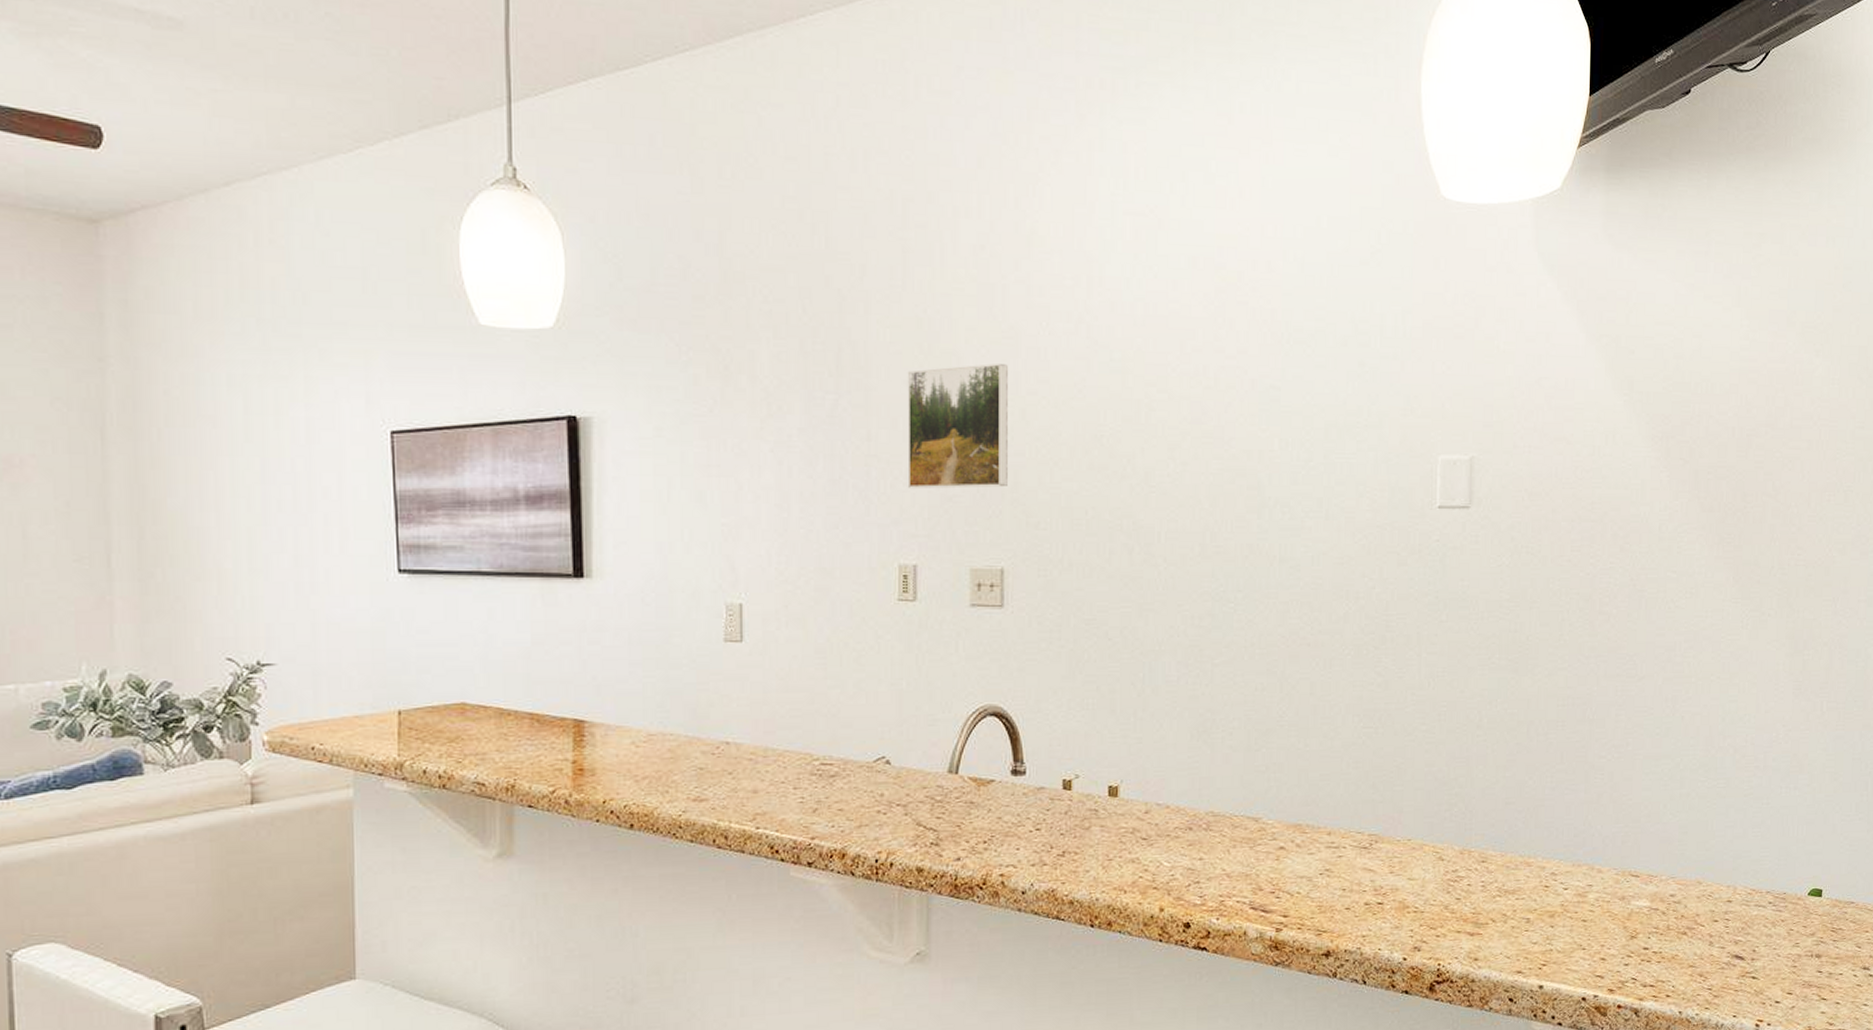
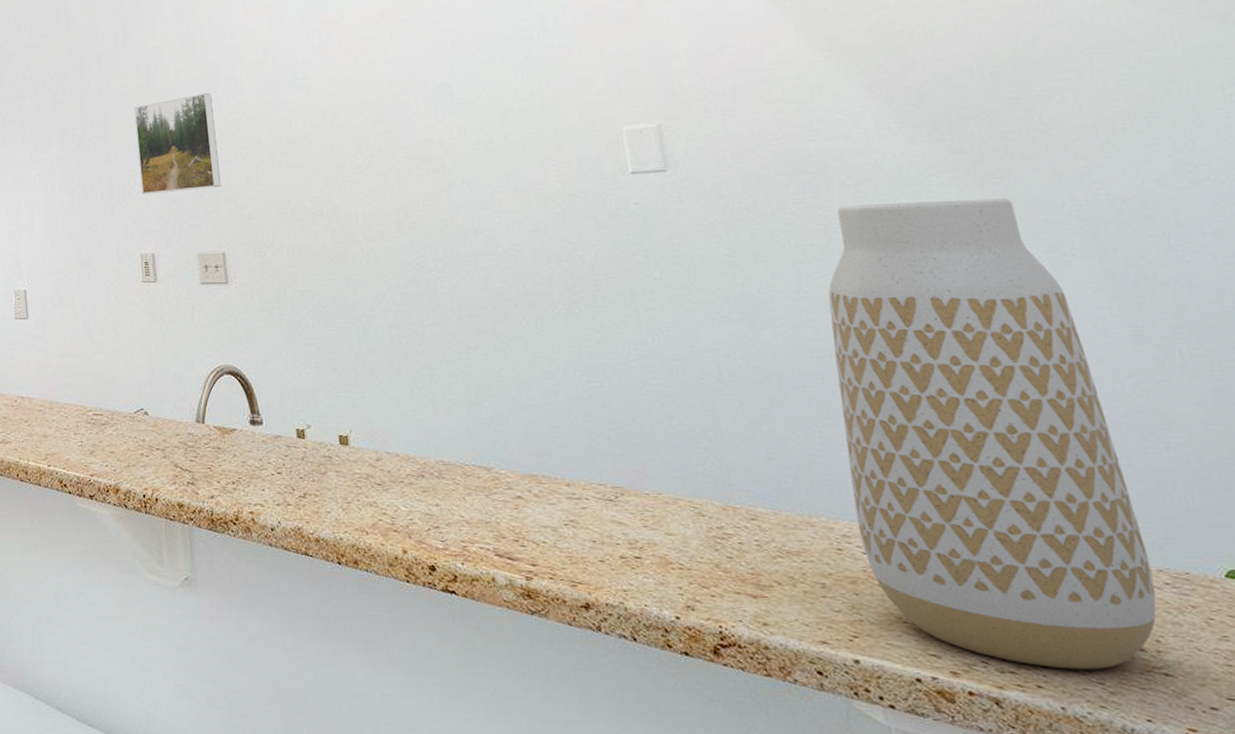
vase: none [1565,557,1763,980] -> present [828,198,1157,670]

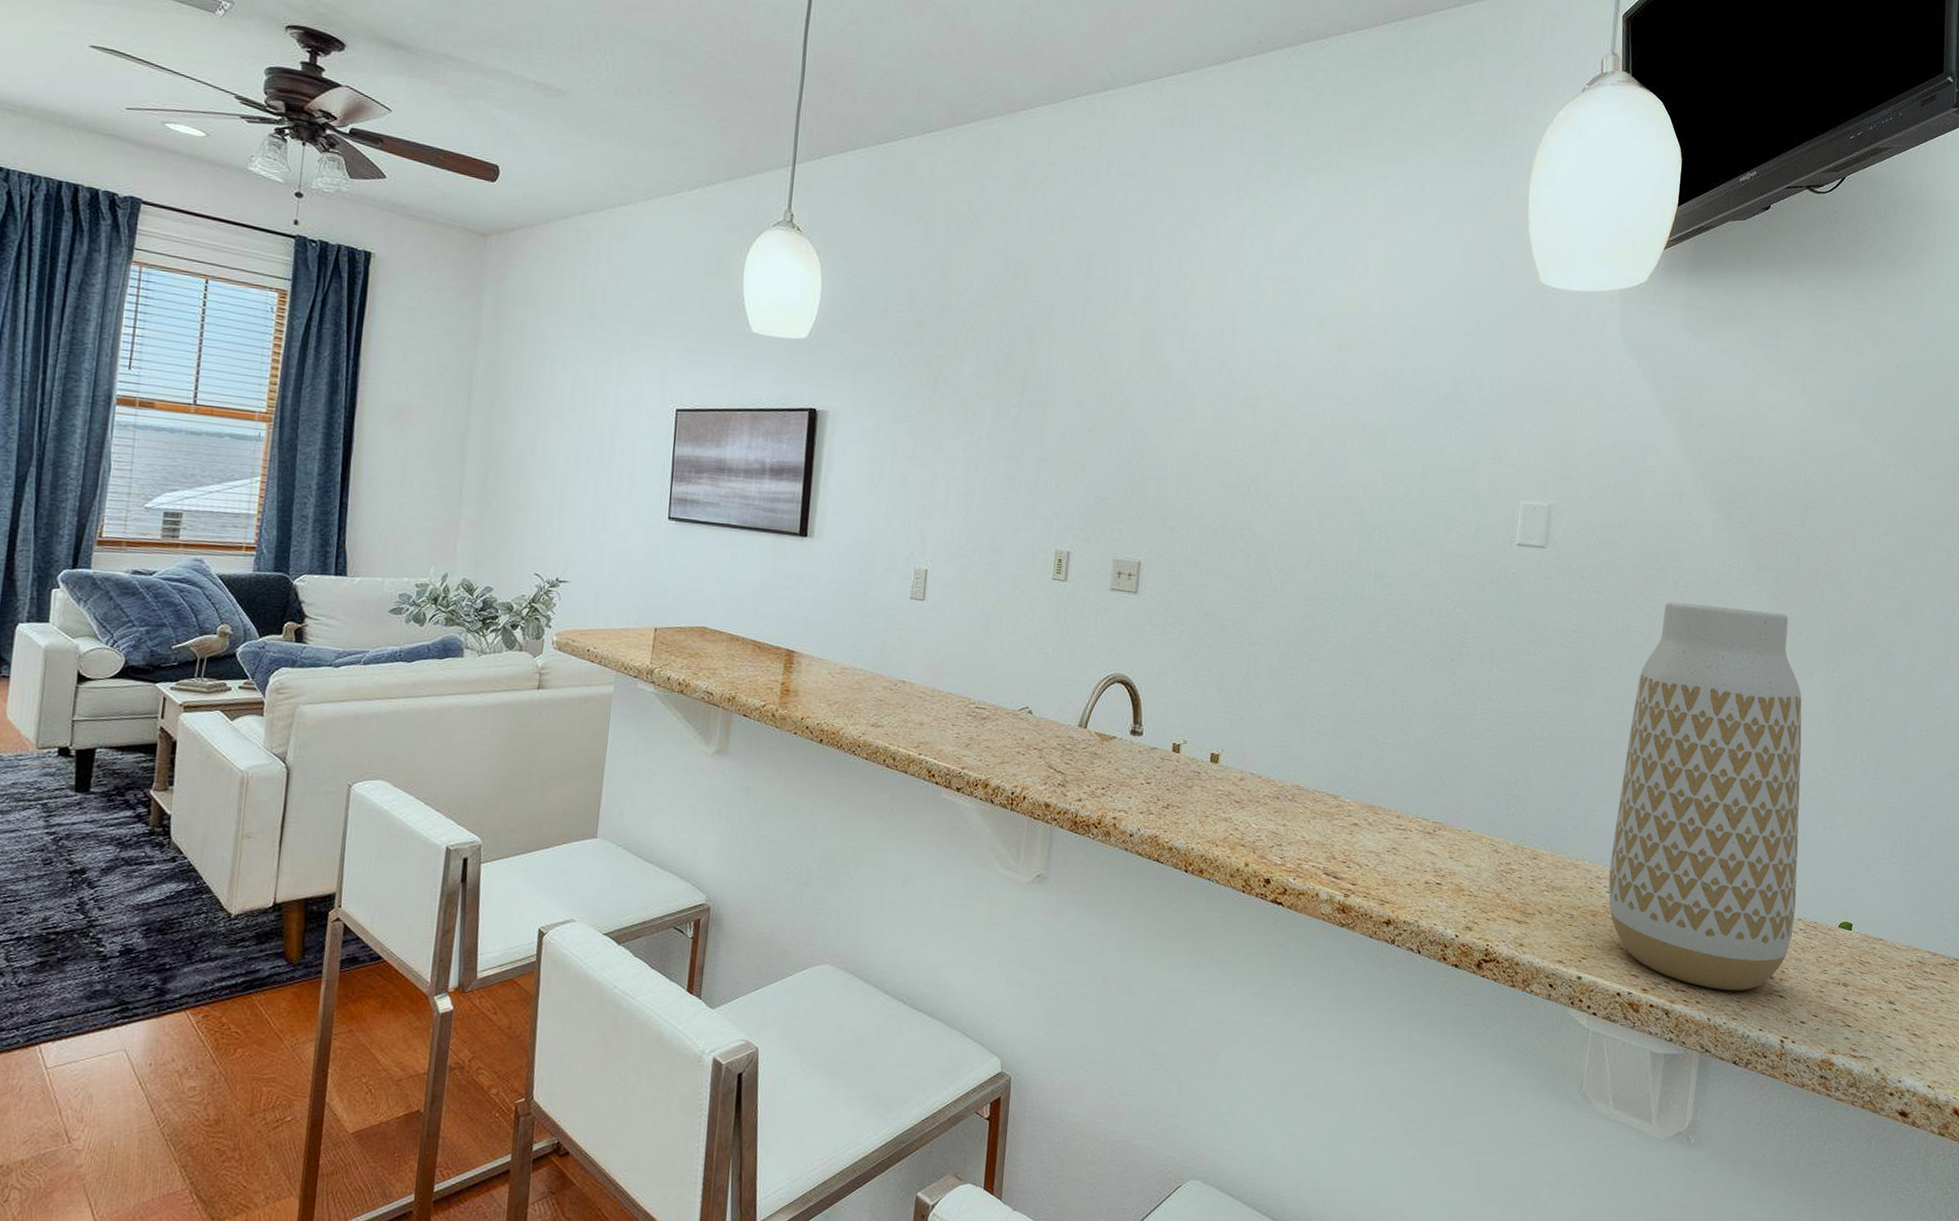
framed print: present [133,93,221,194] -> none [1069,393,1160,495]

